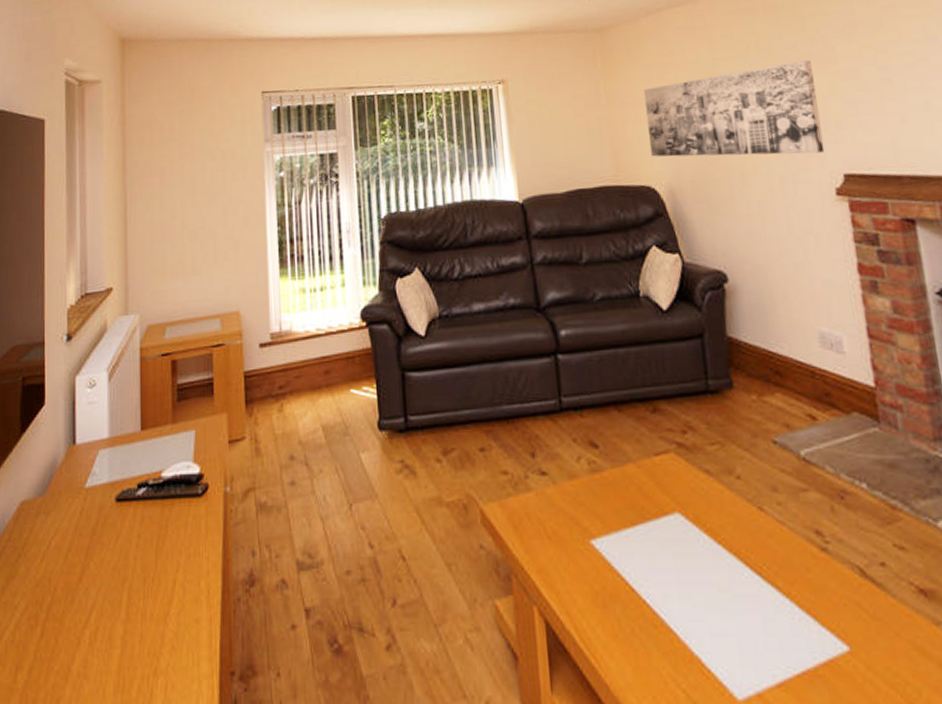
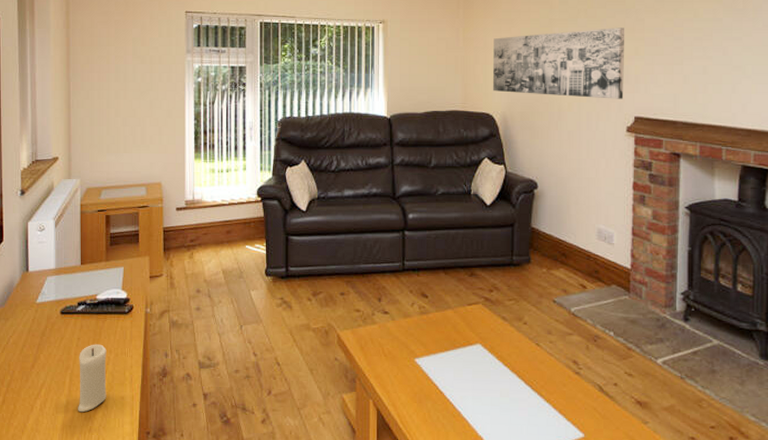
candle: none [139,542,176,646] -> present [78,344,107,413]

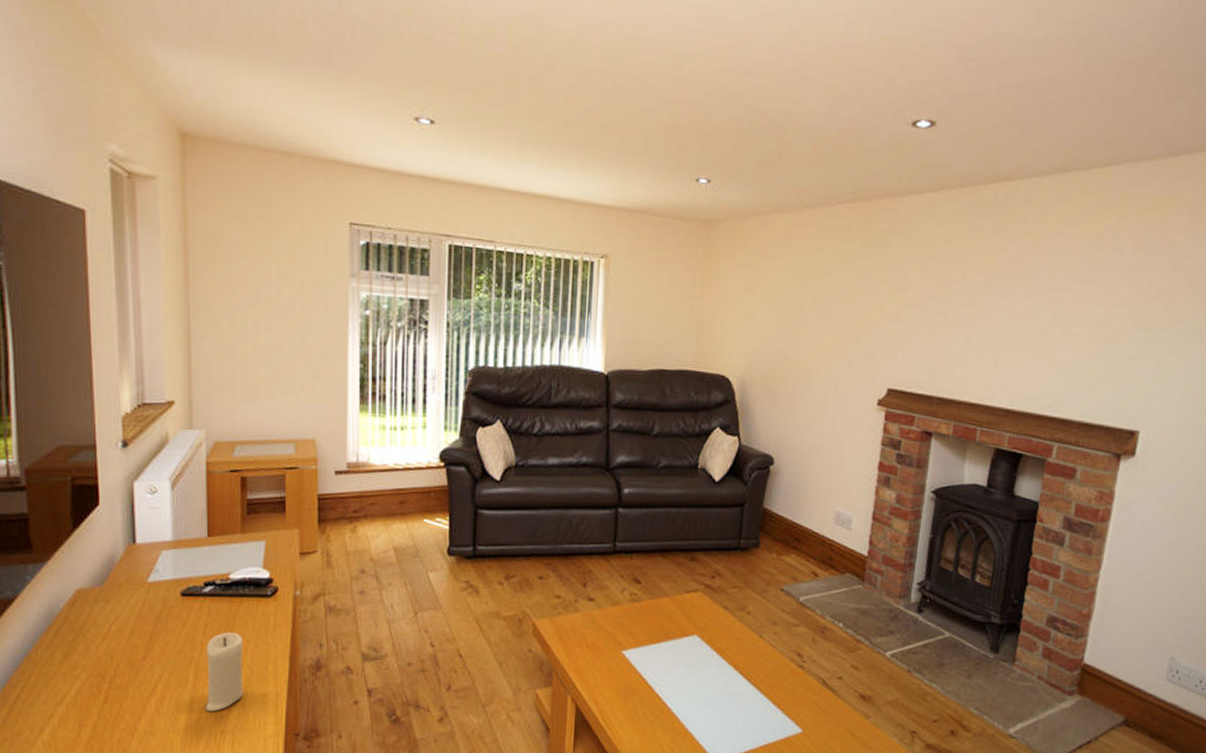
wall art: present [492,28,625,99] -> none [731,284,887,368]

